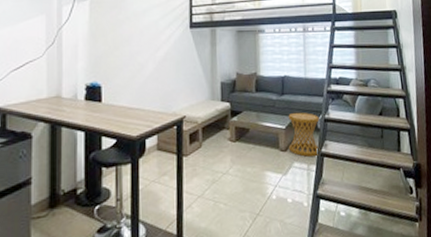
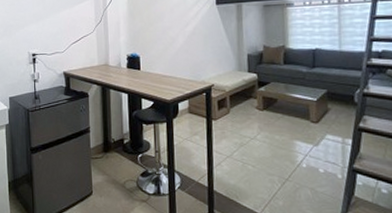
side table: present [288,112,320,157] -> none [320,85,358,130]

